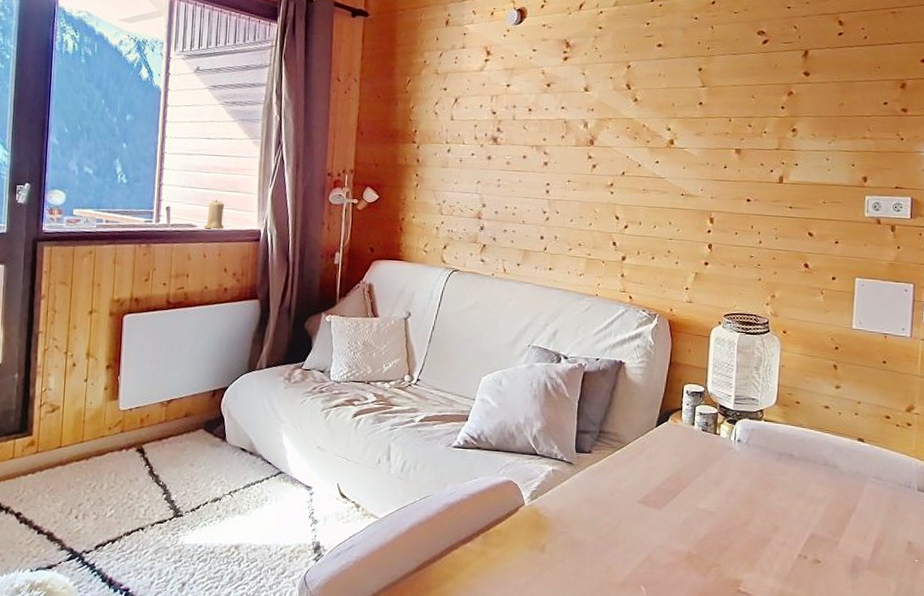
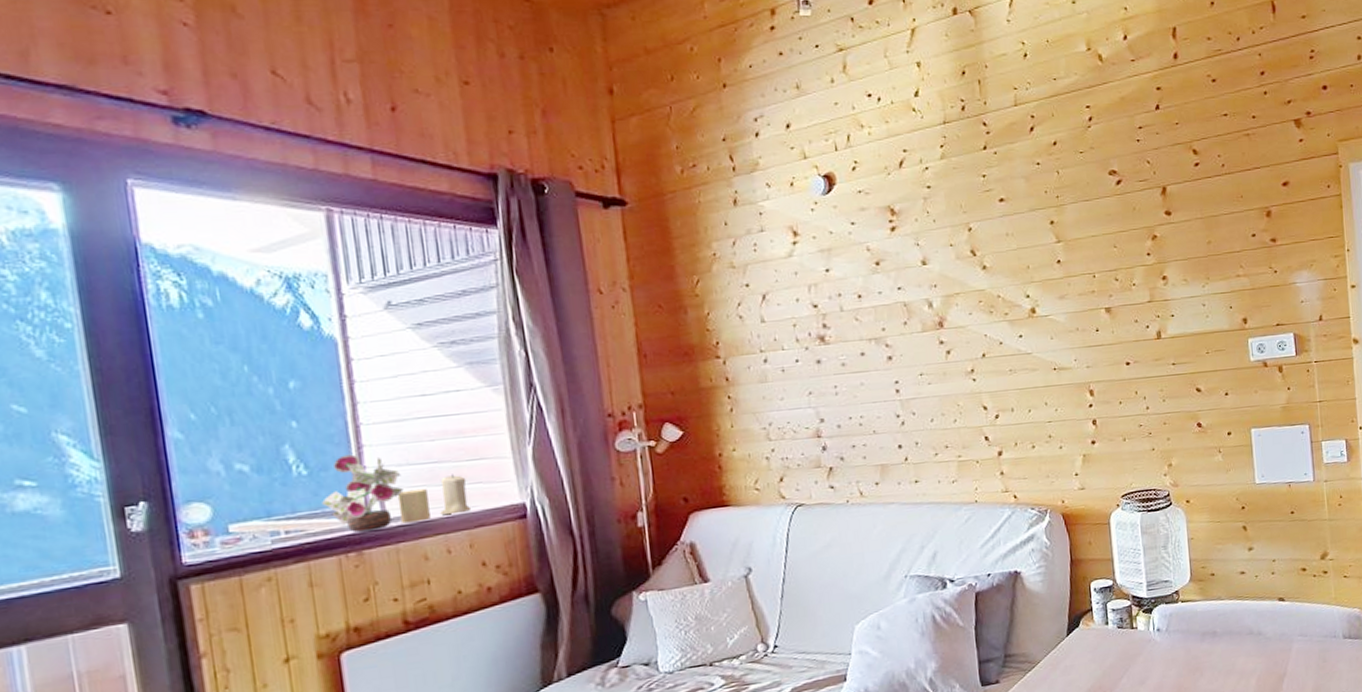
decorative plant: none [132,173,184,232] -> present [322,454,404,534]
candle: none [177,205,198,231] -> present [397,488,431,524]

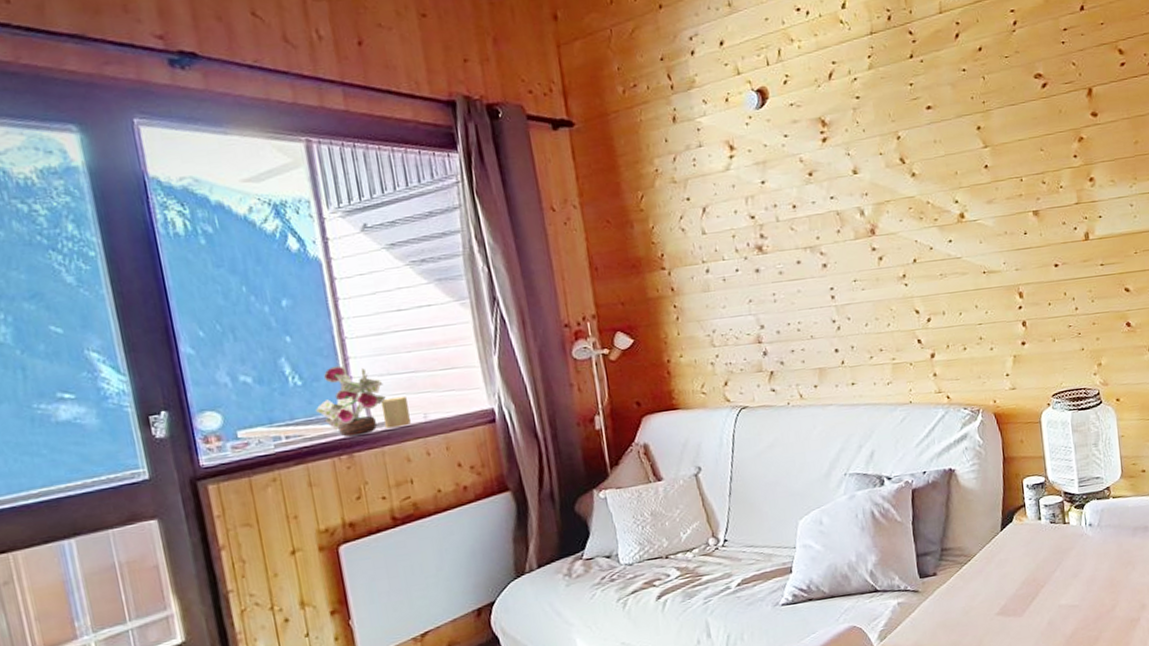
candle: present [440,474,472,516] -> none [419,382,447,421]

